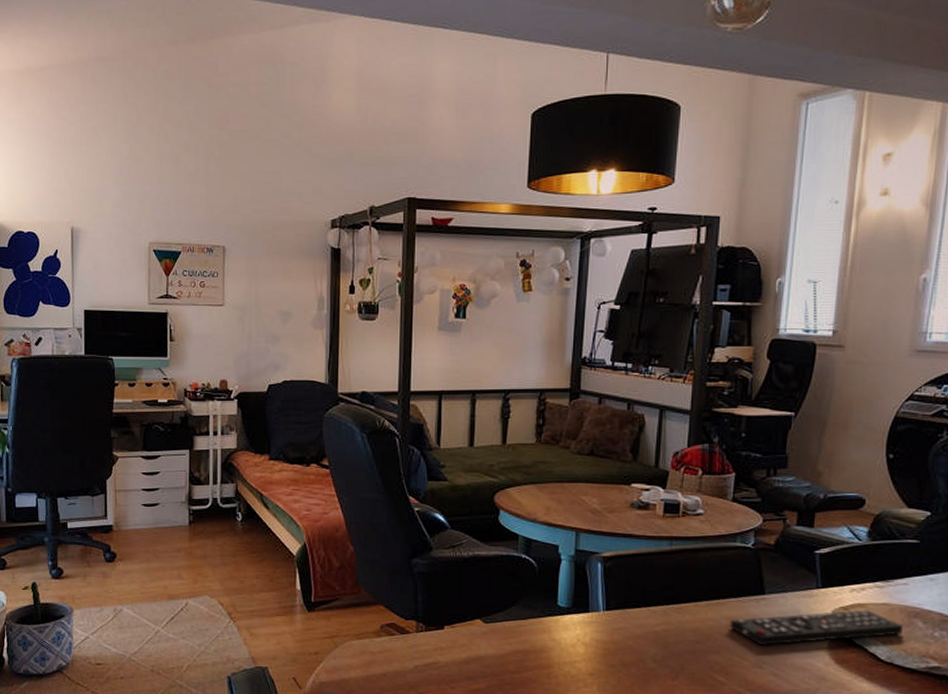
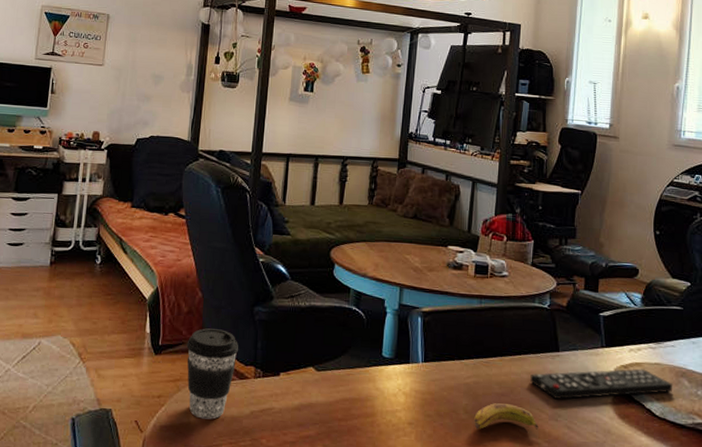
coffee cup: none [341,583,397,675] -> present [186,328,238,420]
banana: none [664,651,740,679] -> present [474,403,539,430]

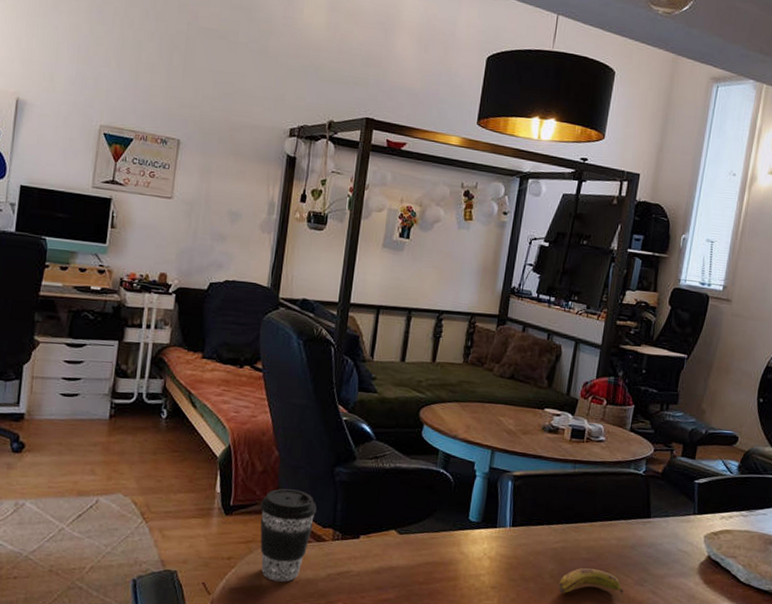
remote control: present [530,368,673,399] -> none [619,535,761,565]

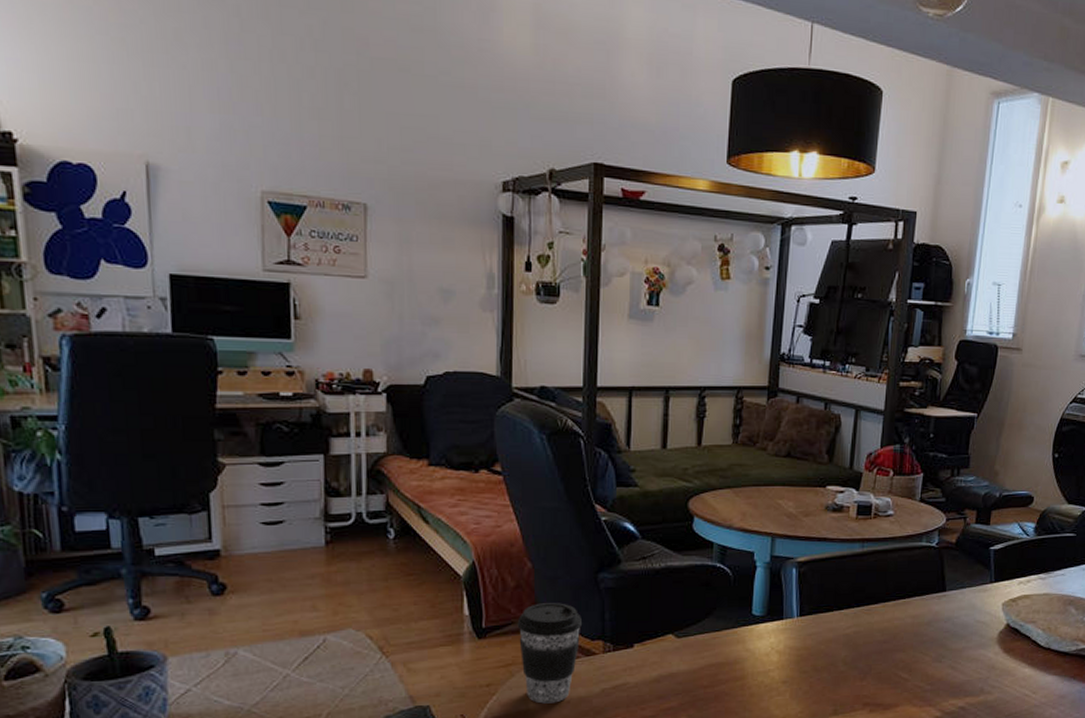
banana: present [559,568,624,594] -> none [854,651,922,680]

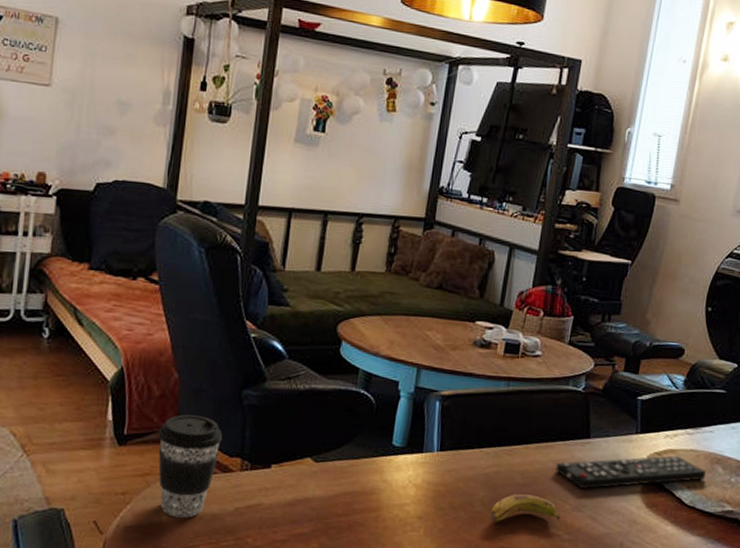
banana: none [854,651,922,680] -> present [490,494,561,522]
remote control: none [914,601,1060,640] -> present [556,455,707,489]

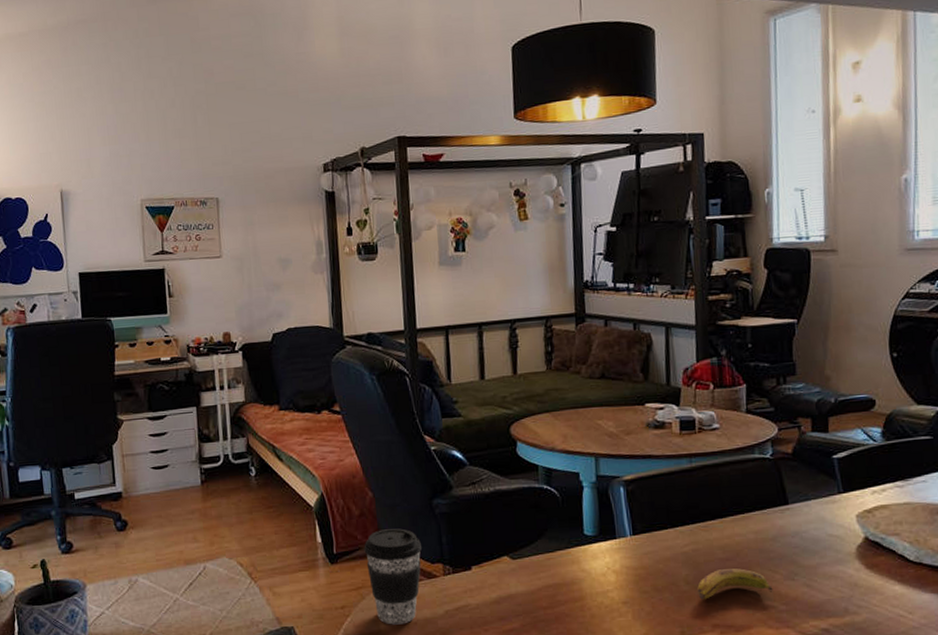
remote control: present [556,455,707,489] -> none [757,511,928,556]

